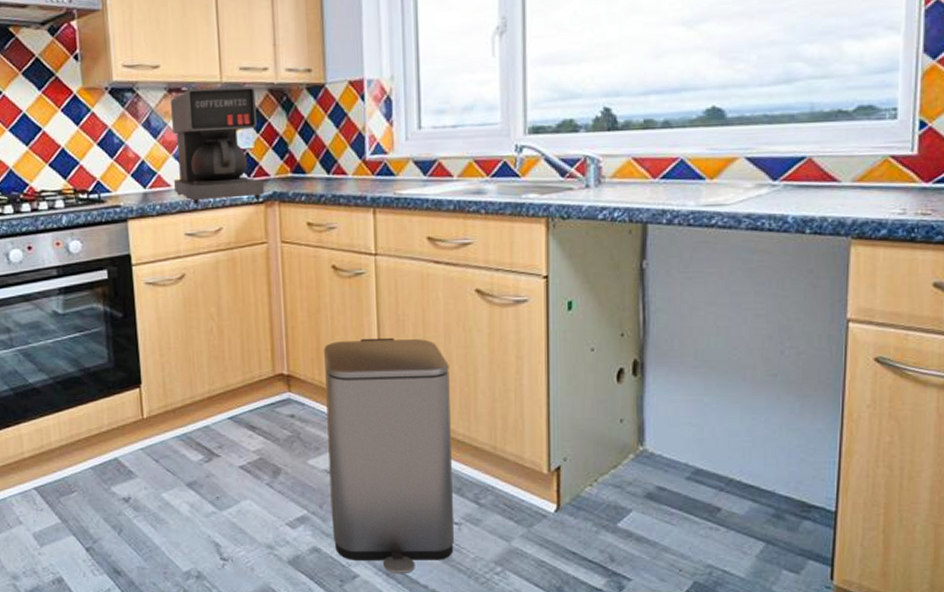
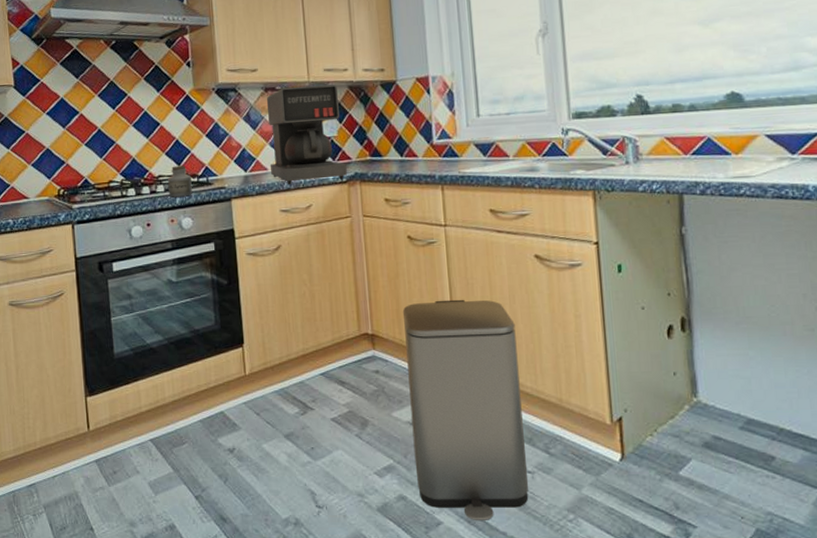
jar: none [52,179,82,217] -> present [168,165,192,198]

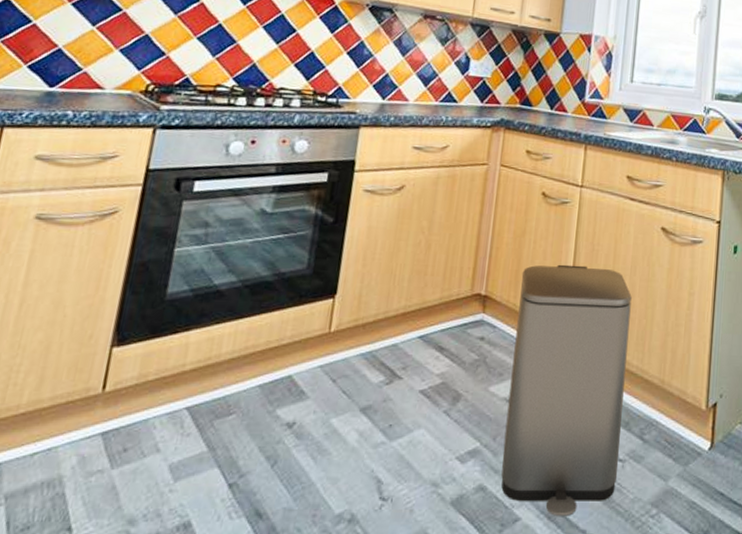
jar: present [168,165,192,198] -> none [287,80,319,117]
coffee maker: present [266,84,347,184] -> none [410,18,501,124]

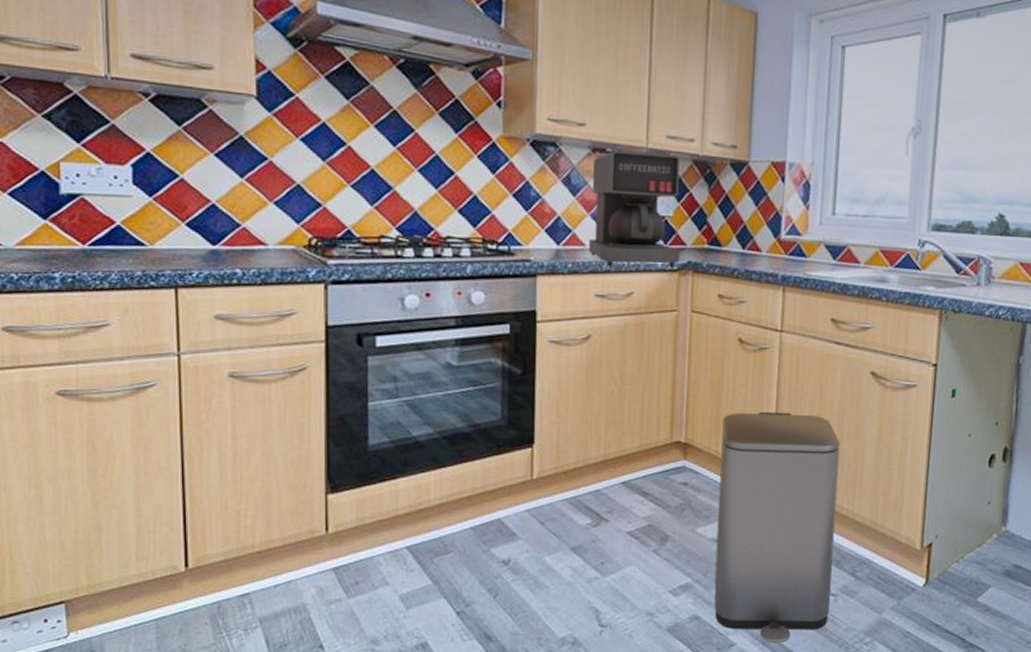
coffee maker: none [410,18,501,124] -> present [588,150,680,267]

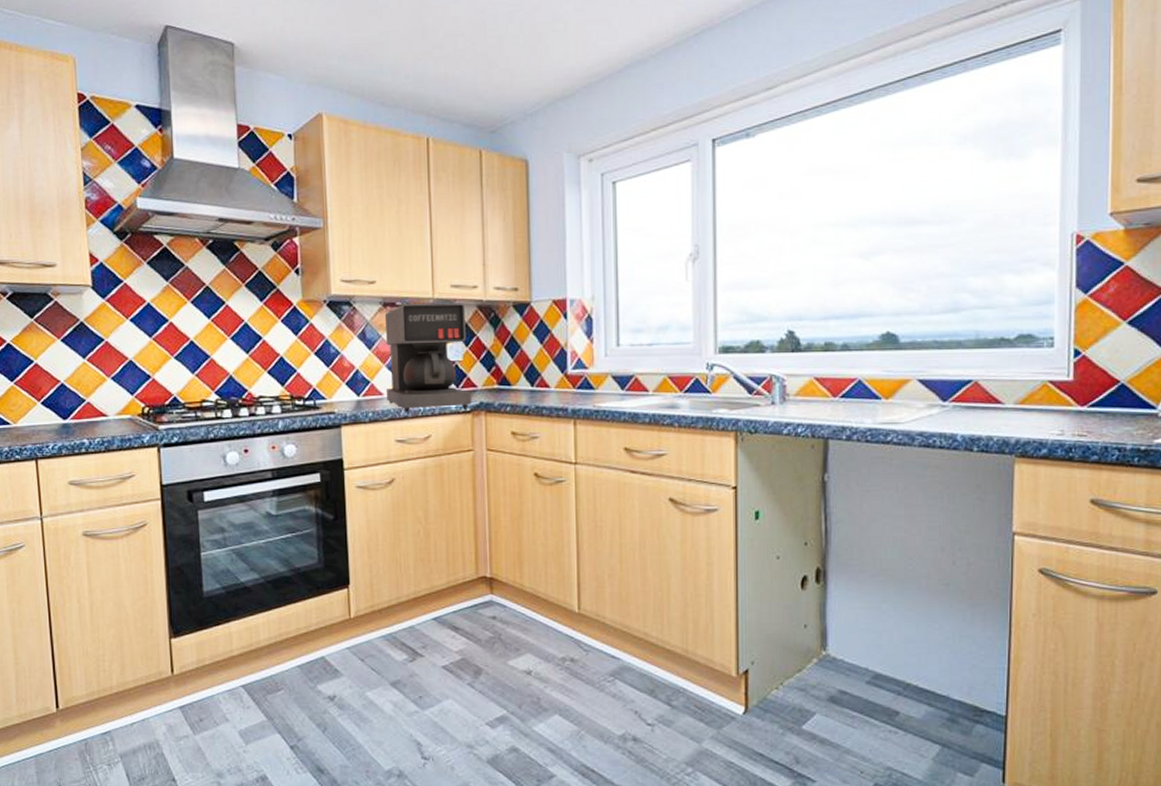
pedal bin: present [714,411,840,643] -> none [524,543,648,775]

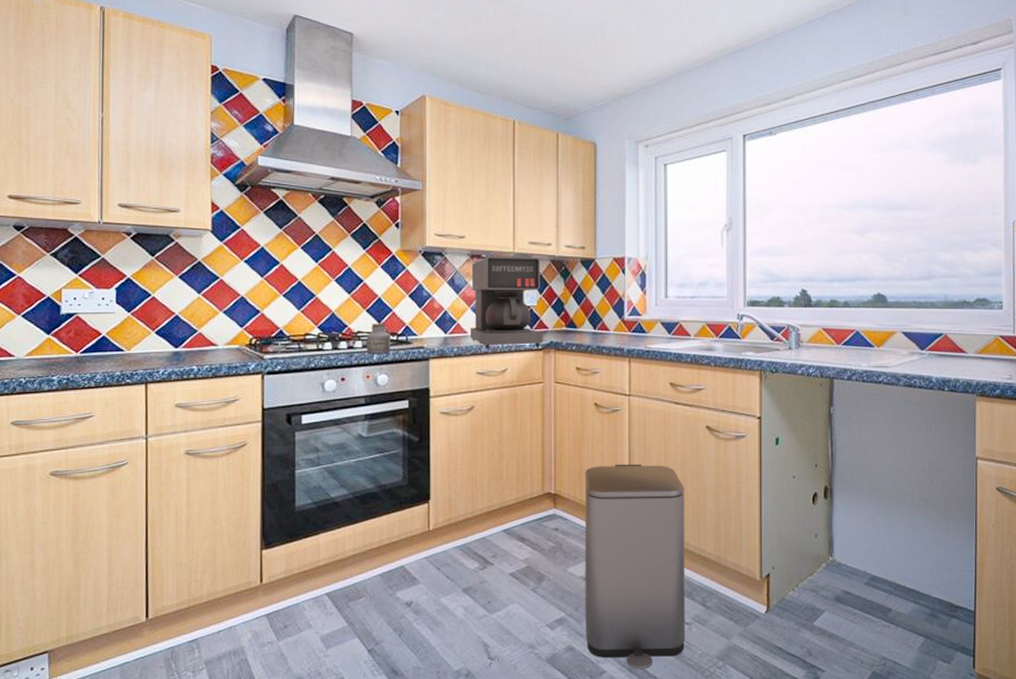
jar: none [269,386,297,422] -> present [366,323,391,354]
pedal bin: none [524,543,648,775] -> present [584,464,686,670]

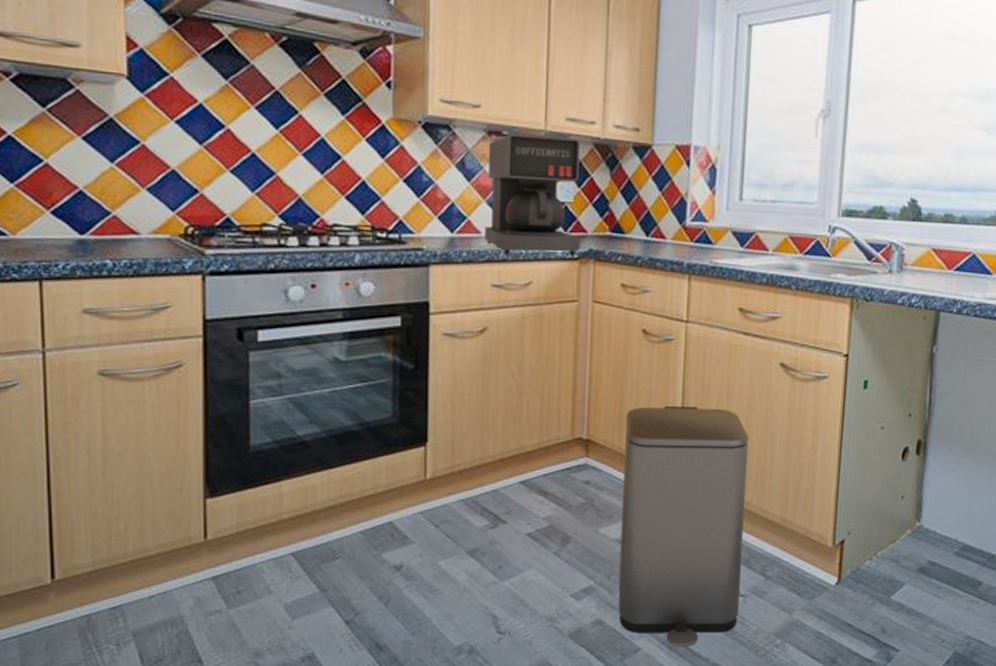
jar: present [366,323,391,354] -> none [345,214,378,255]

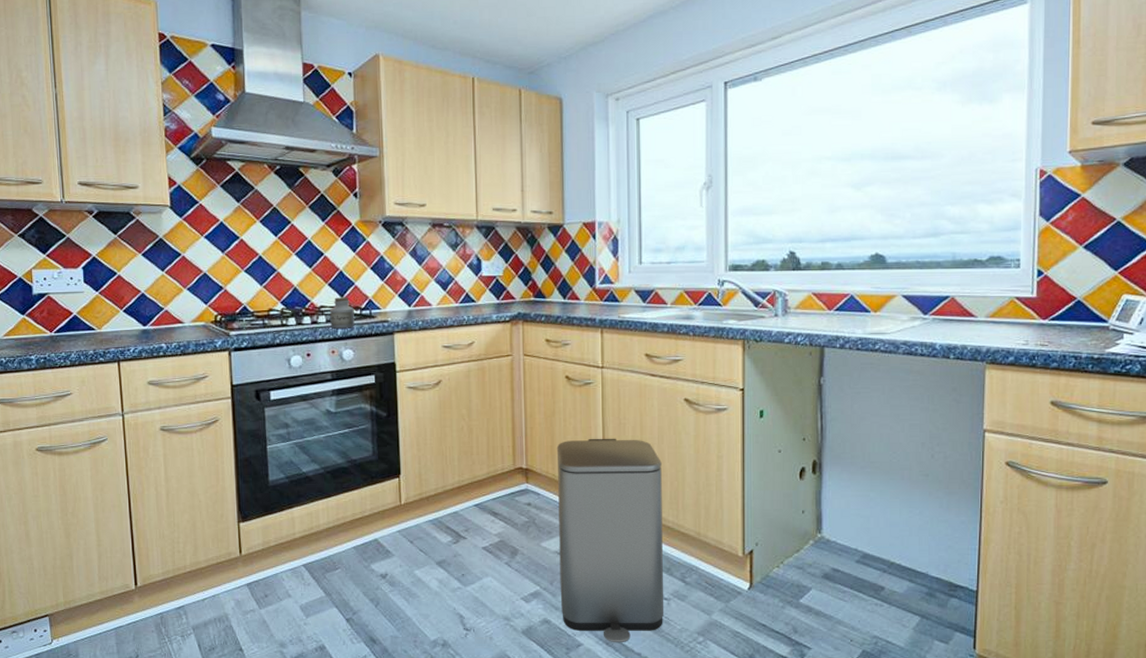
jar: none [345,214,378,255] -> present [330,297,355,329]
coffee maker: present [483,133,581,256] -> none [433,224,510,321]

